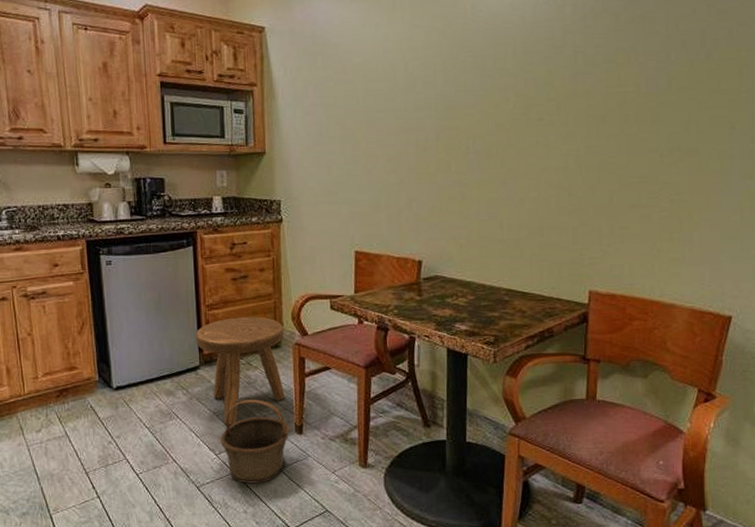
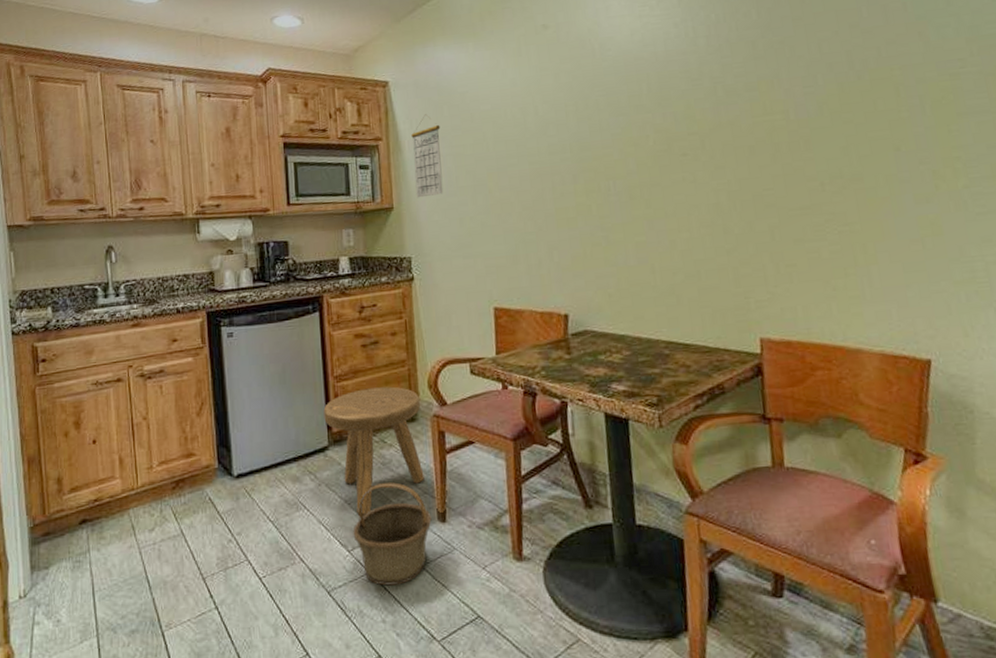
calendar: none [285,63,314,145] -> present [411,114,444,198]

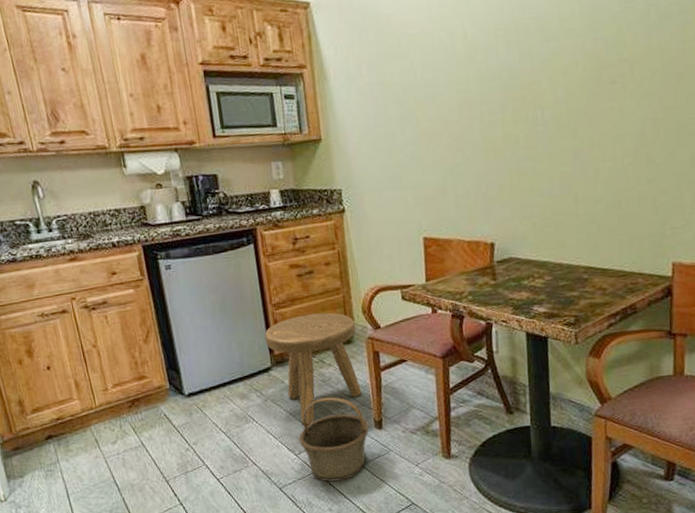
calendar: present [411,114,444,198] -> none [336,39,372,129]

